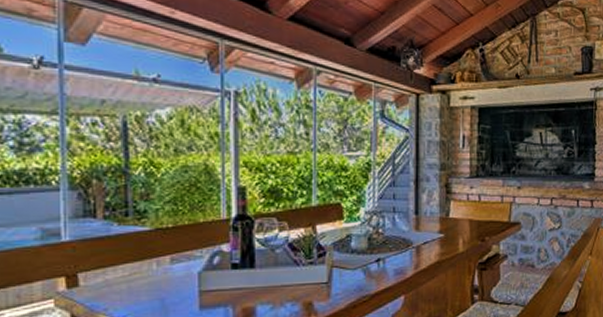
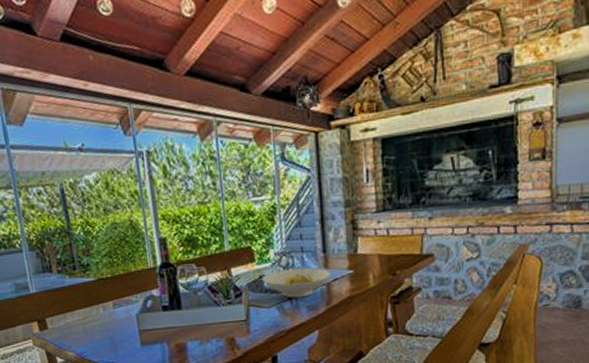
bowl: none [350,228,421,260] -> present [262,267,331,298]

